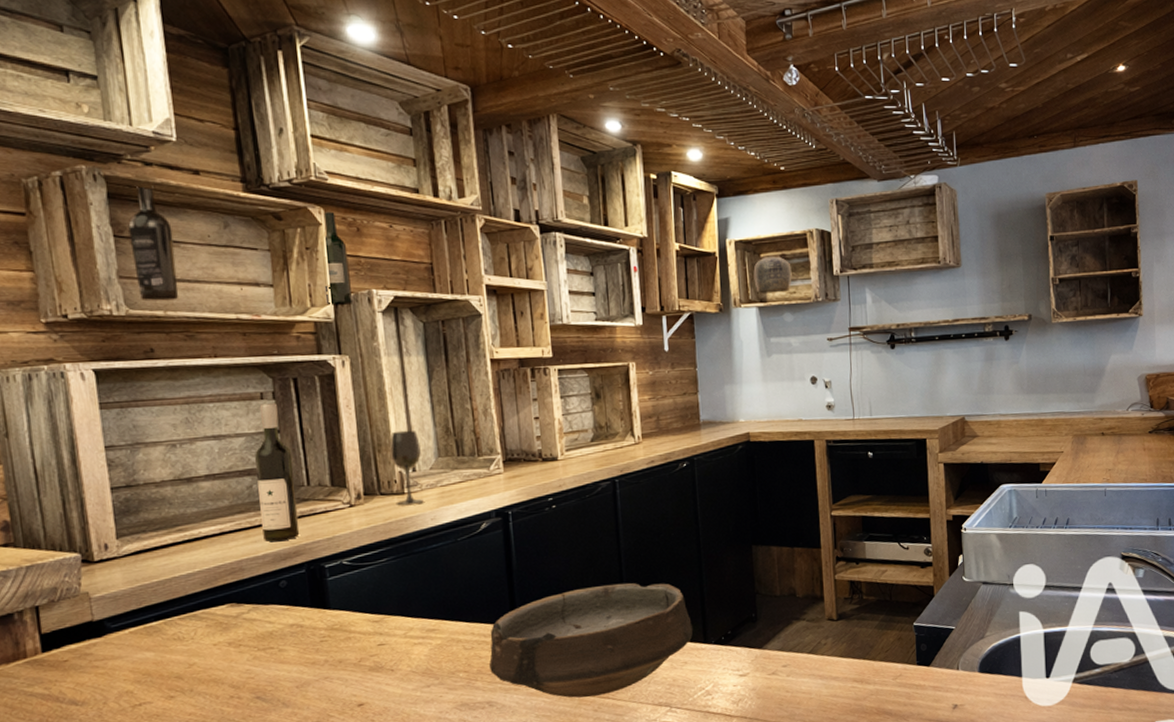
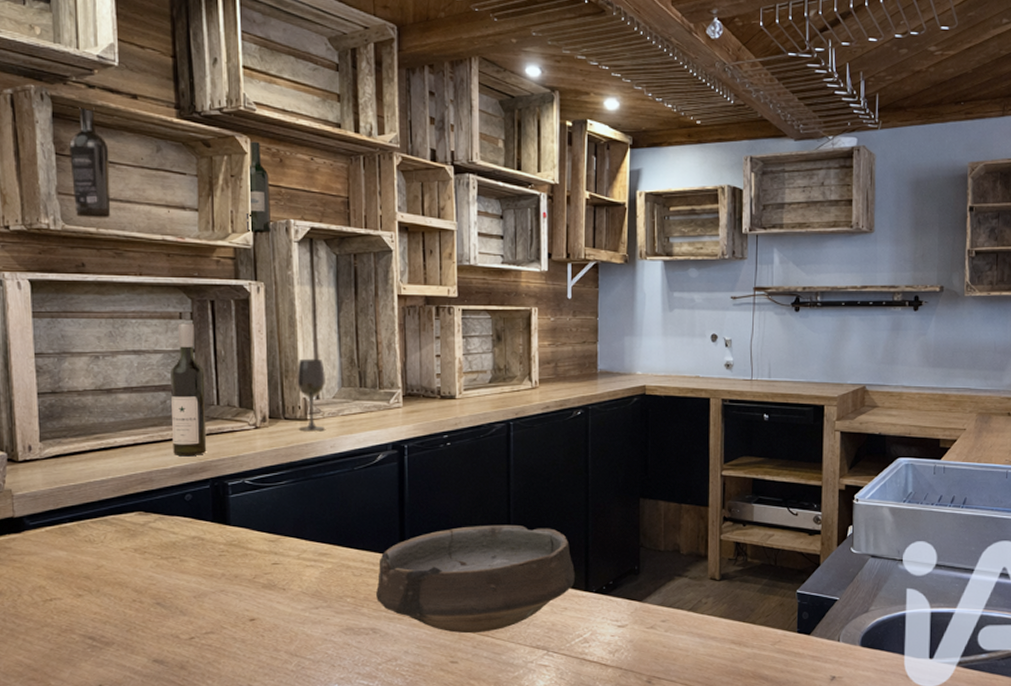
decorative jar: present [753,255,792,294] -> none [661,209,700,247]

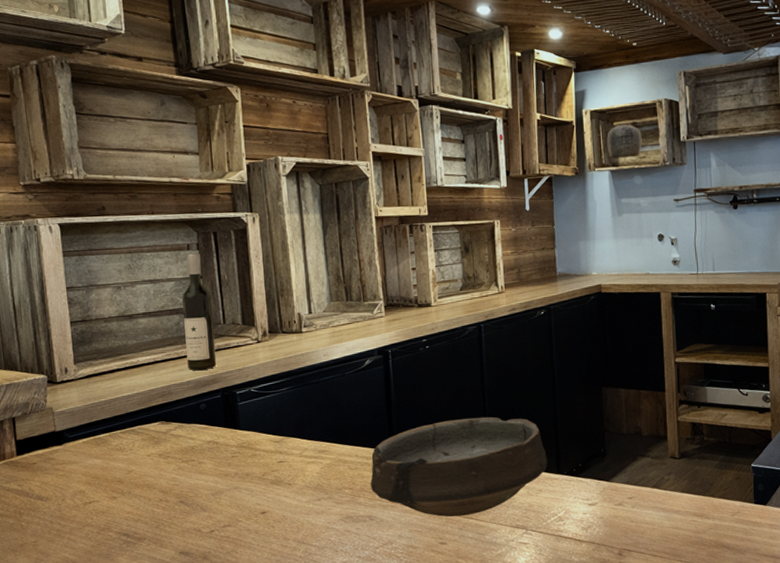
wine bottle: present [69,107,111,218] -> none [87,71,125,167]
wine bottle: present [246,141,272,233] -> none [239,90,263,170]
wine glass: present [296,358,325,432] -> none [290,277,318,343]
decorative jar: none [661,209,700,247] -> present [607,123,642,158]

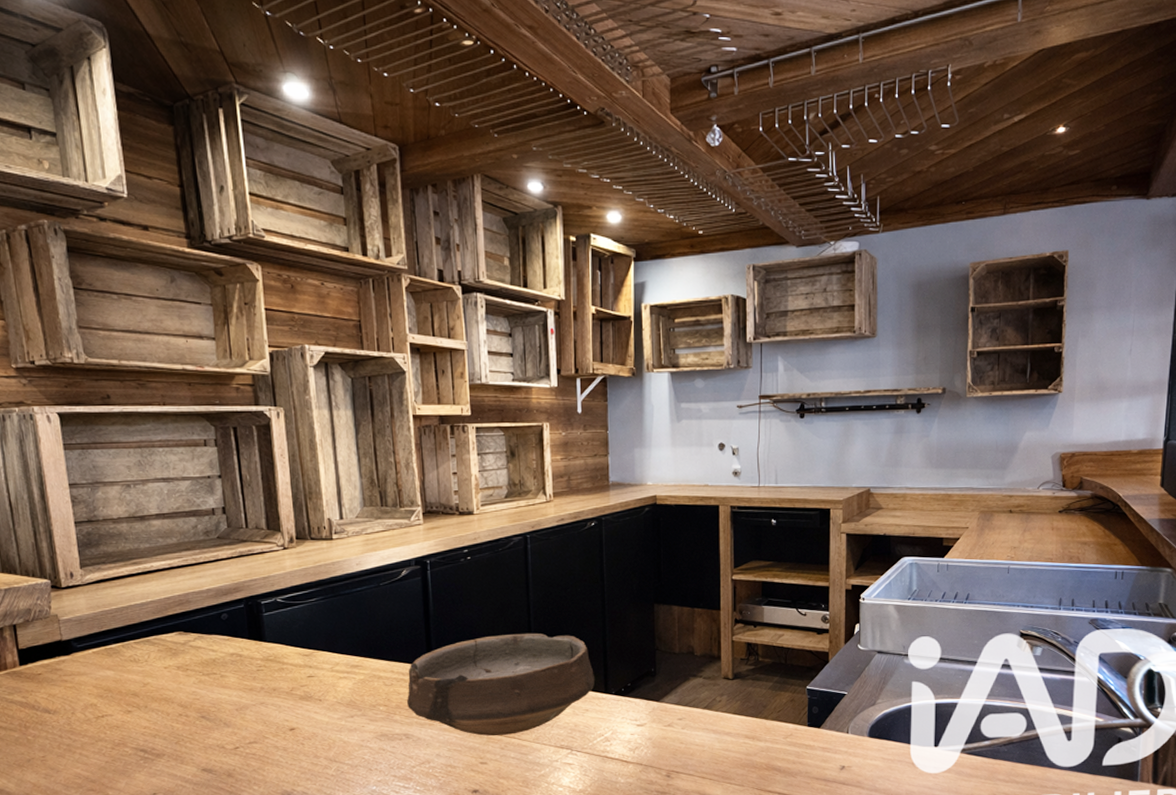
bottle: present [182,252,217,371] -> none [199,449,239,578]
decorative jar: present [607,123,642,158] -> none [667,320,705,359]

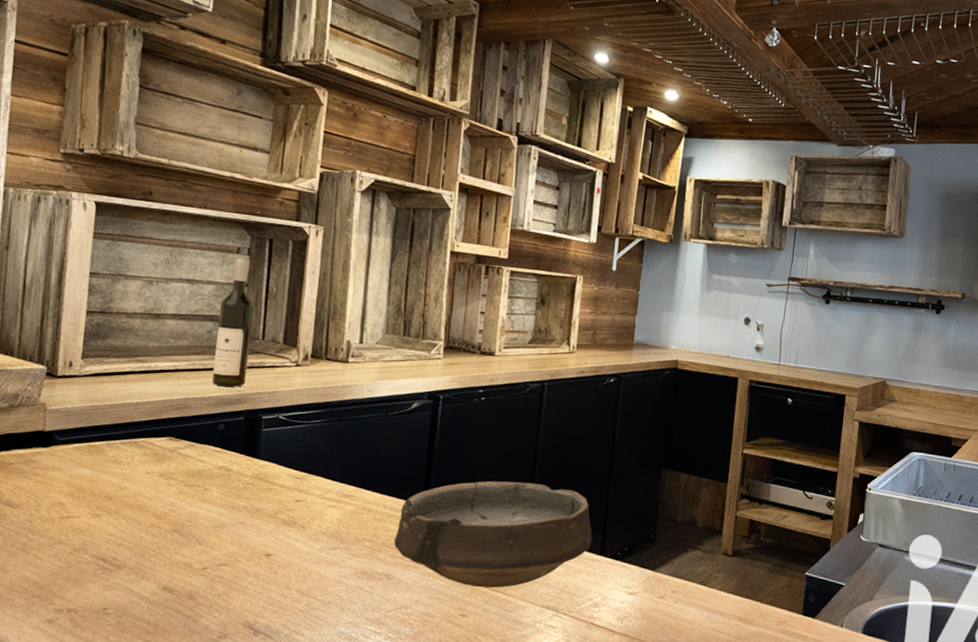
bottle: none [199,449,239,578] -> present [212,257,255,387]

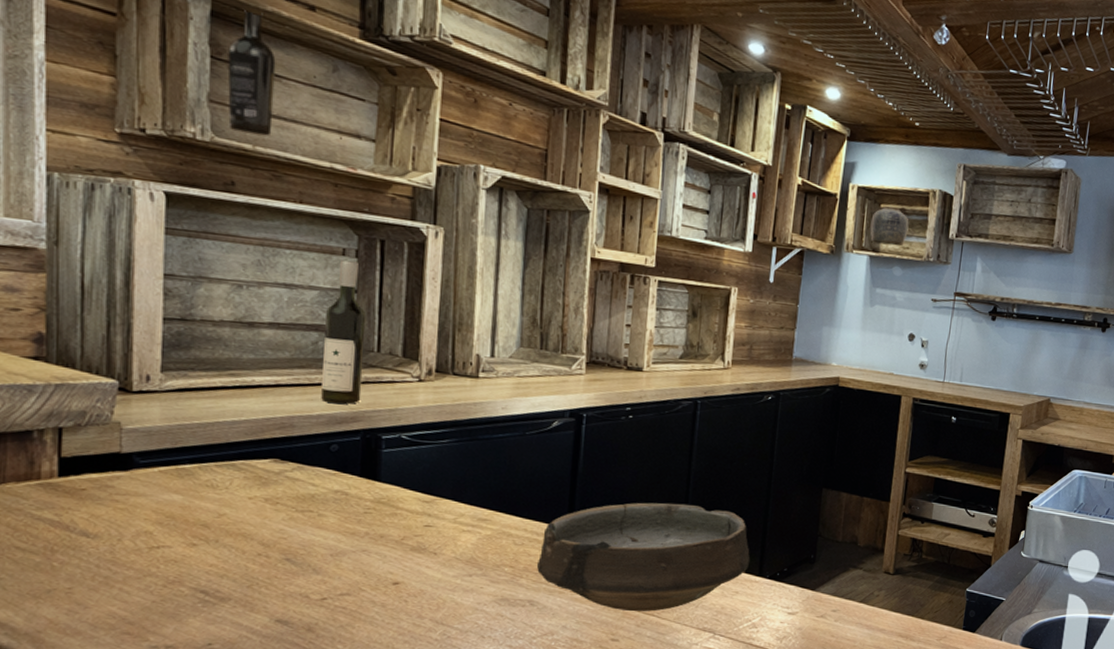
wine bottle: none [150,46,192,152] -> present [227,10,276,137]
decorative jar: none [707,197,744,234] -> present [870,206,909,246]

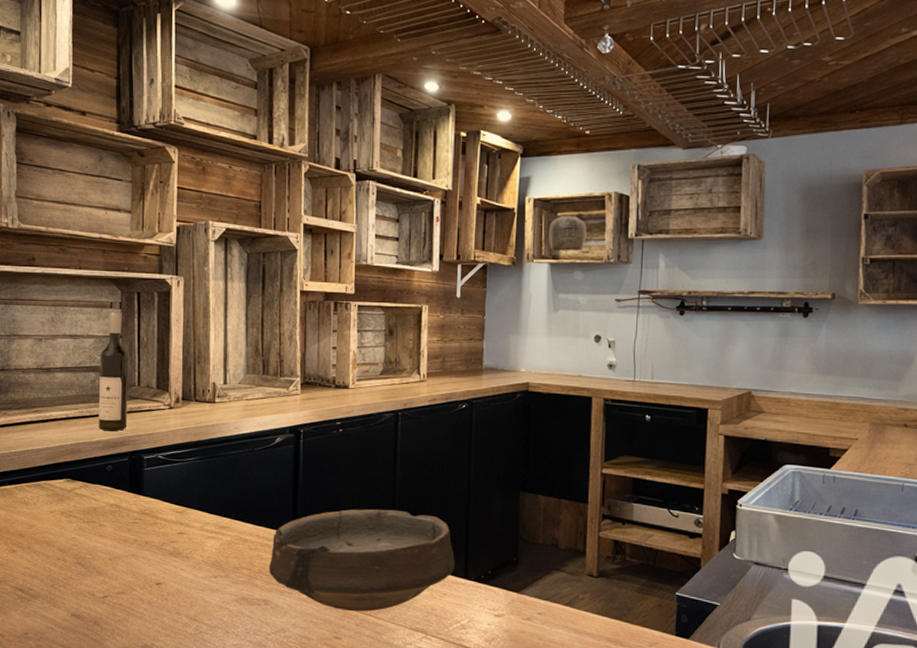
wine bottle: present [227,10,276,137] -> none [28,123,60,219]

